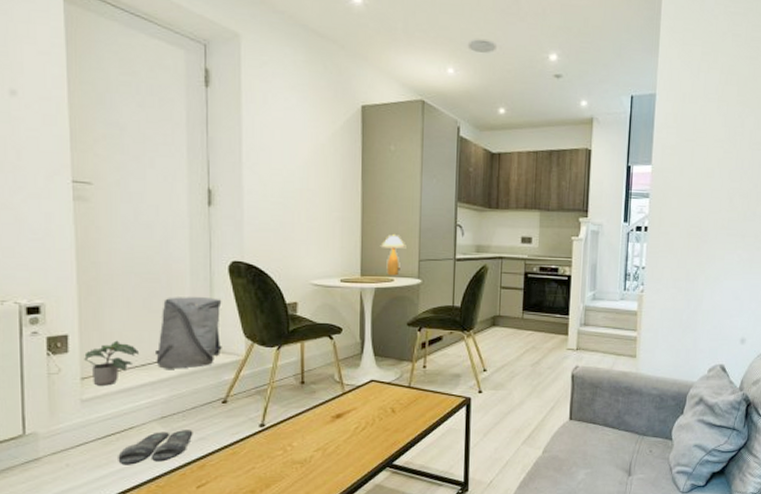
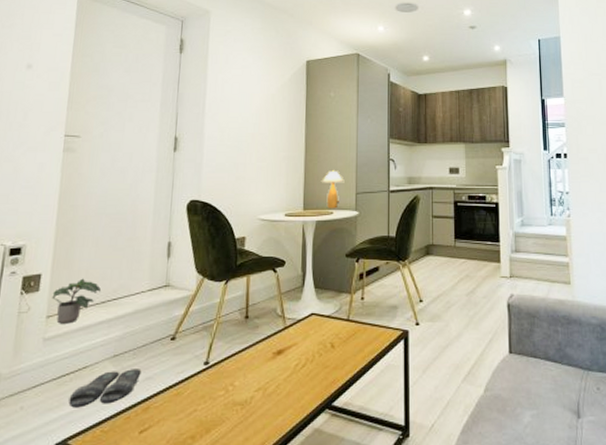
backpack: present [156,297,222,369] -> none [115,235,179,306]

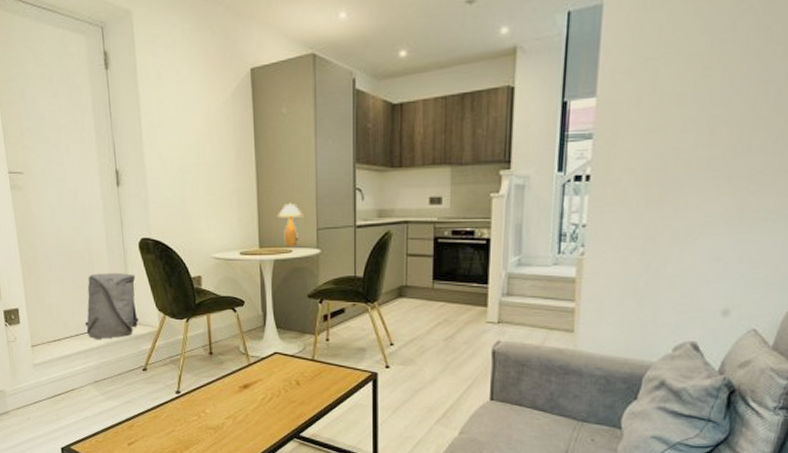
potted plant: present [52,278,101,324] -> none [32,313,72,353]
slippers: present [69,369,140,408] -> none [65,393,121,422]
backpack: none [115,235,179,306] -> present [86,273,139,339]

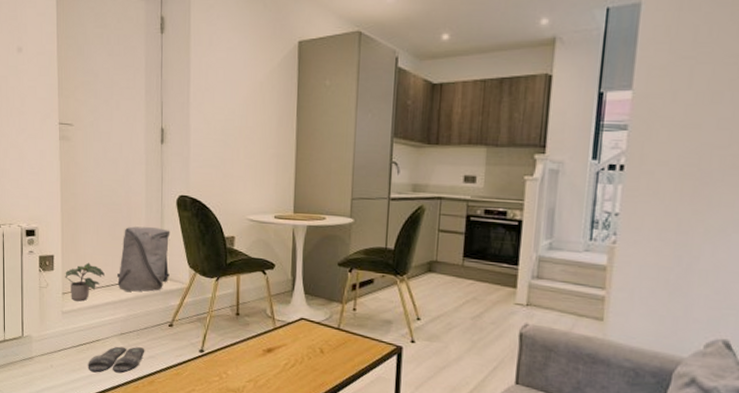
potted plant: none [32,313,72,353] -> present [65,262,104,301]
slippers: none [65,393,121,422] -> present [88,346,144,373]
table lamp: present [278,202,302,246] -> none [314,170,338,214]

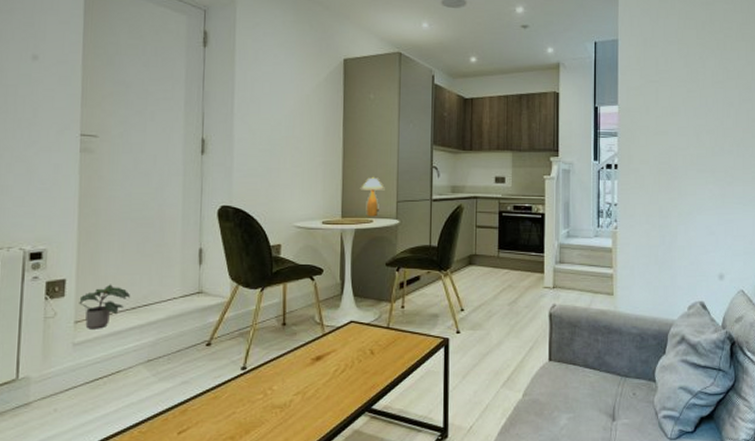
slippers: present [88,346,144,373] -> none [104,373,176,410]
backpack: present [117,226,170,292] -> none [145,241,210,312]
table lamp: none [314,170,338,214] -> present [361,176,384,217]

